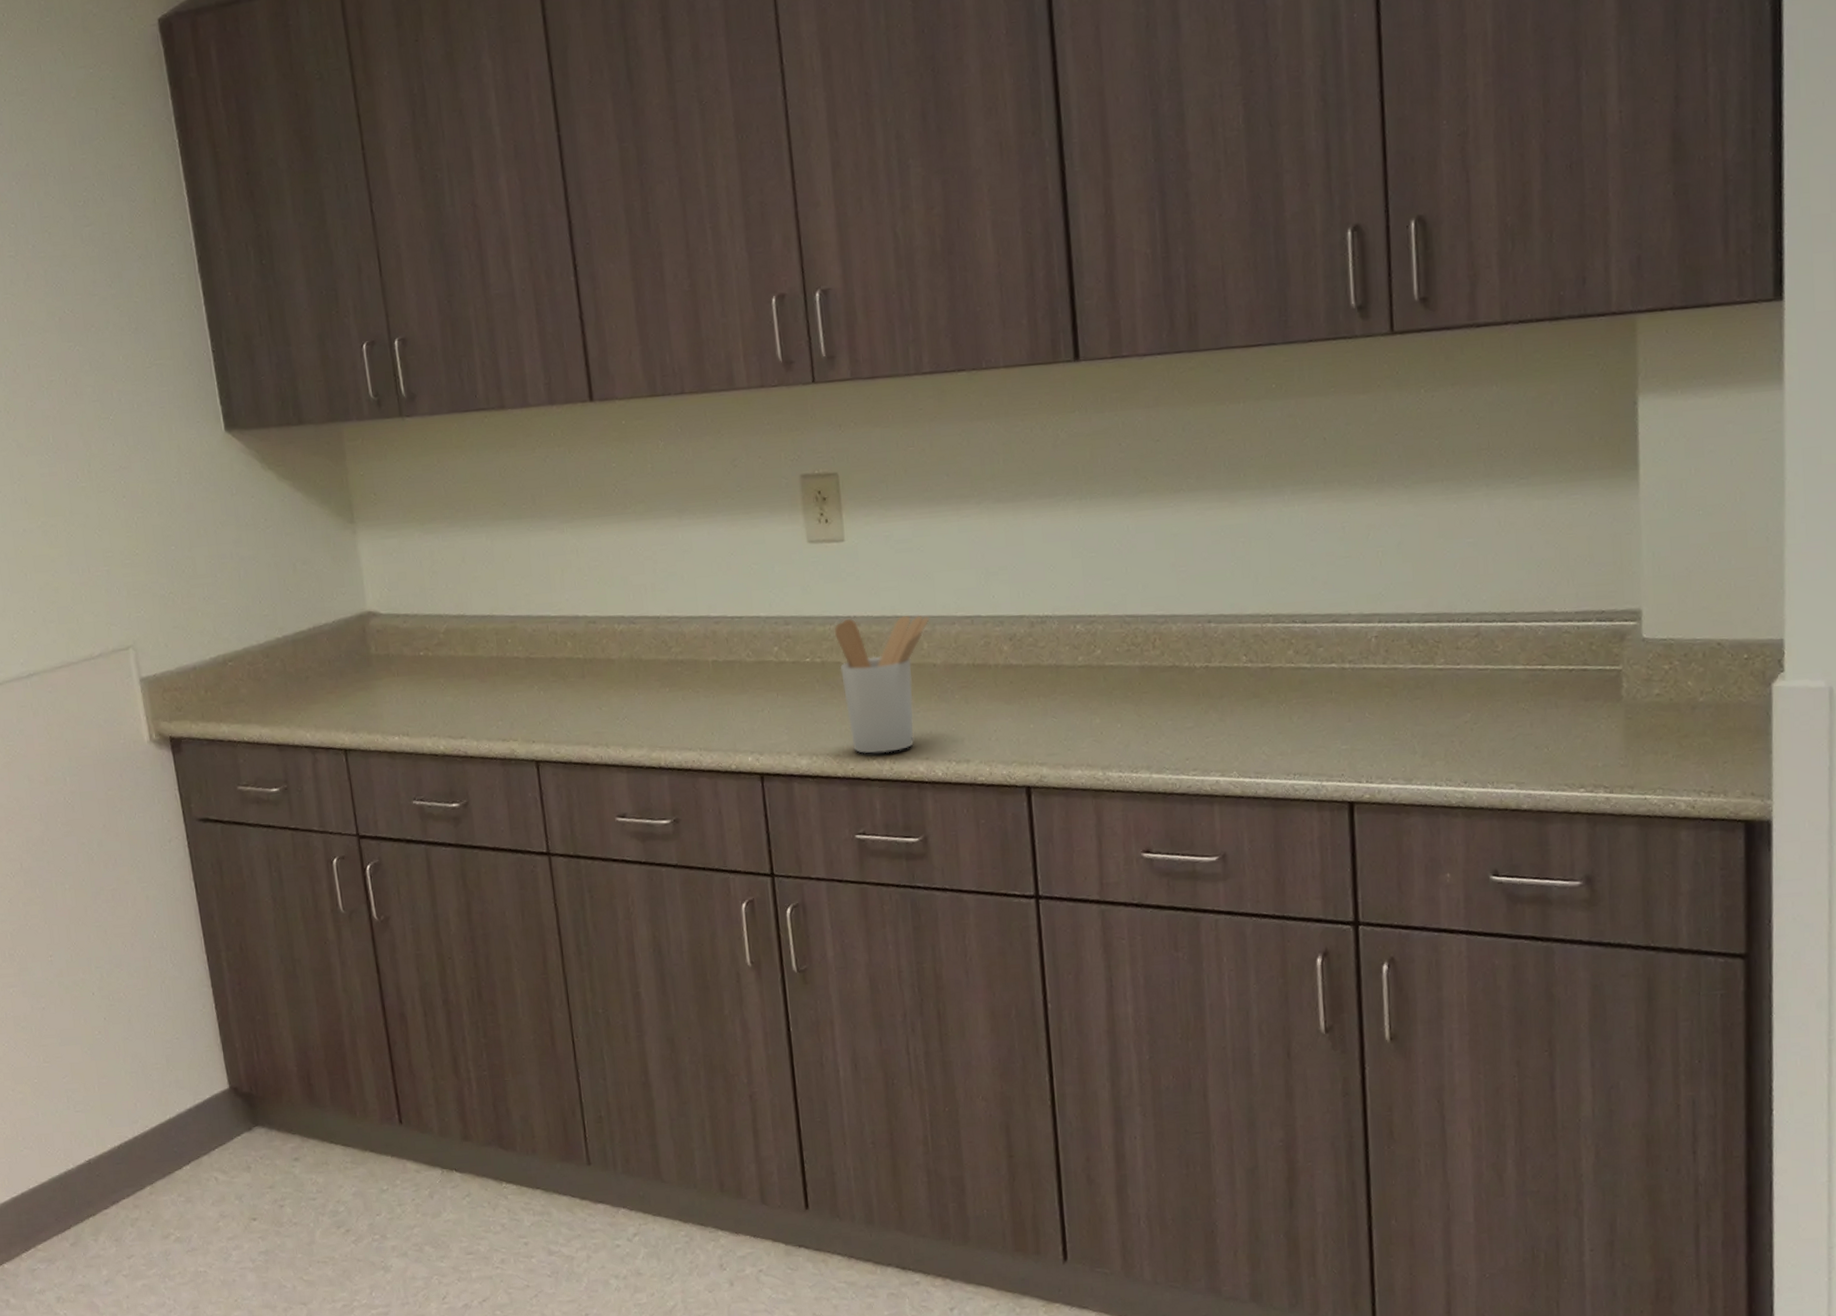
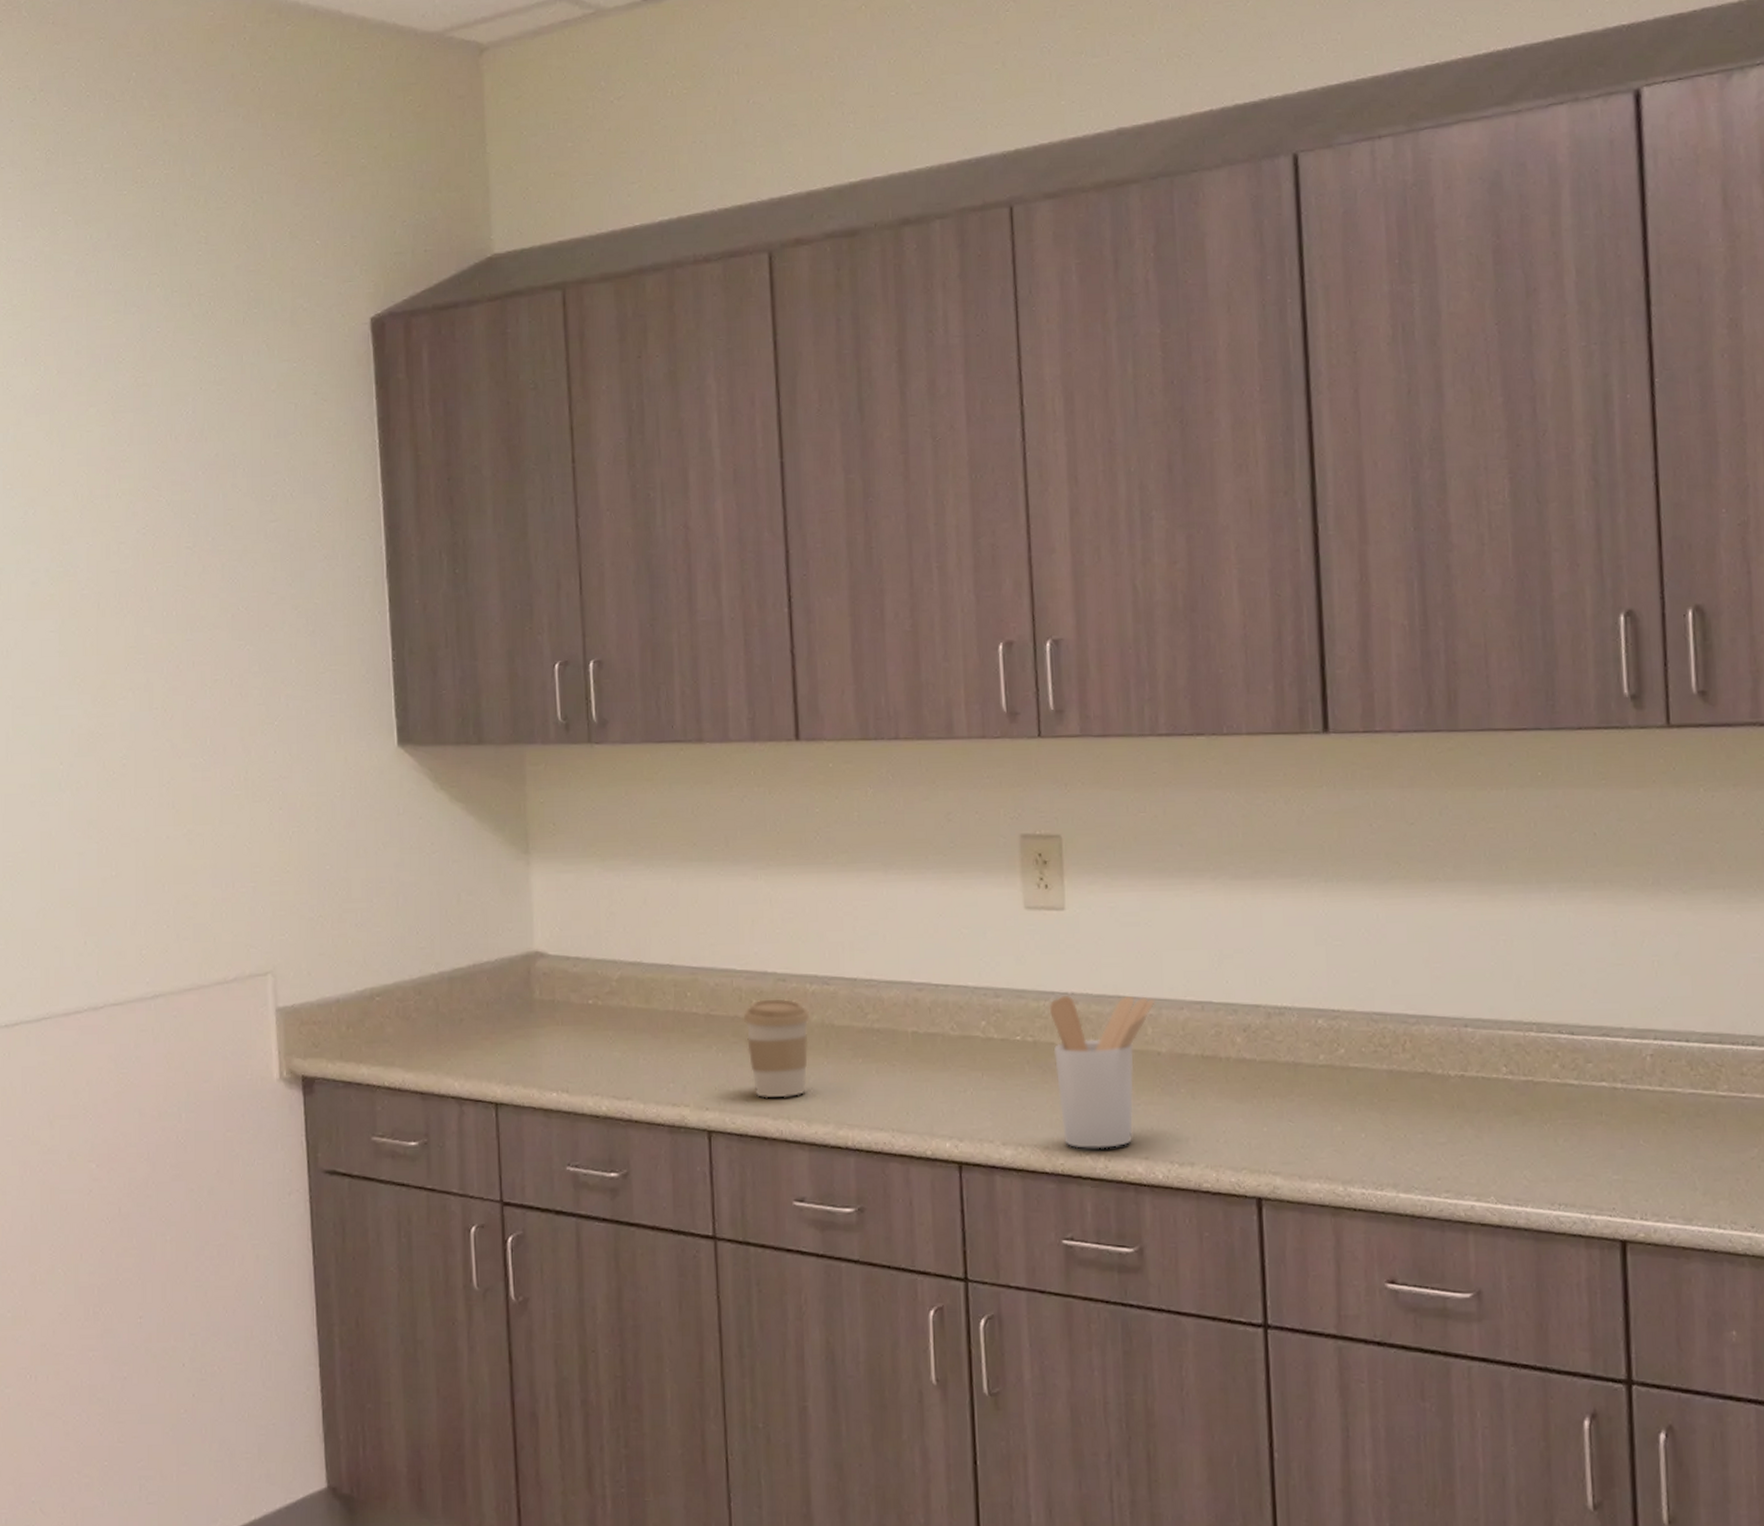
coffee cup: none [559,639,621,729] -> present [743,998,810,1098]

